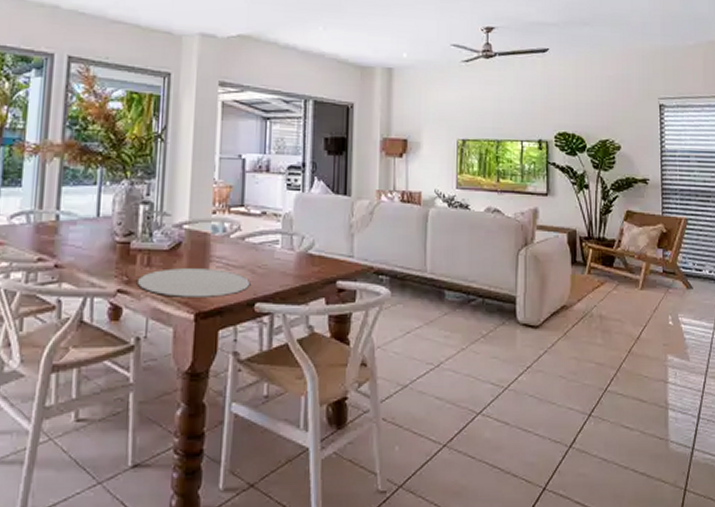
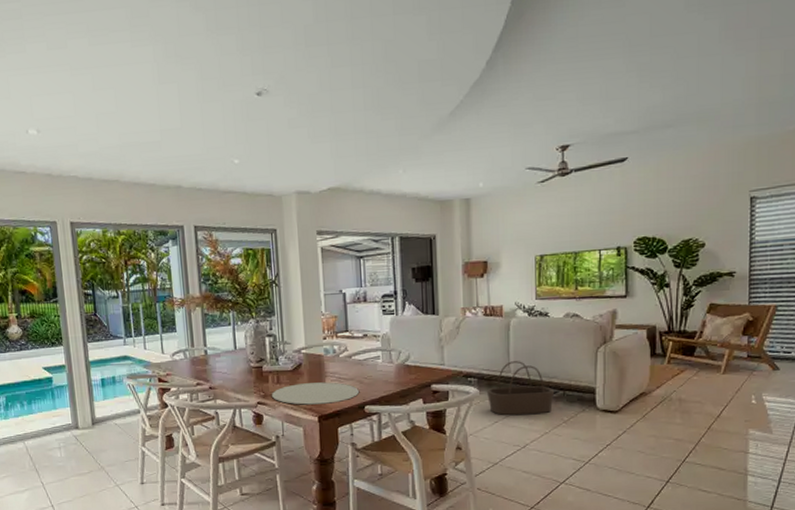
basket: none [398,259,472,326] -> present [486,361,554,416]

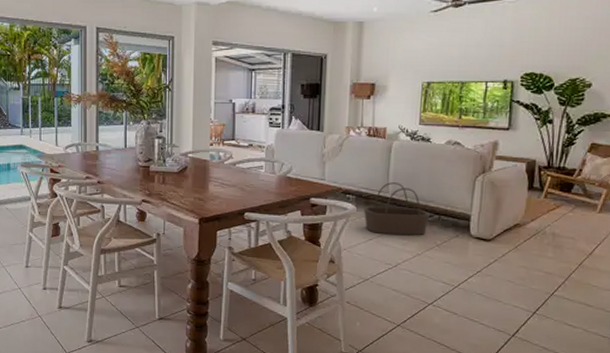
placemat: present [271,382,360,405] -> none [155,186,241,208]

